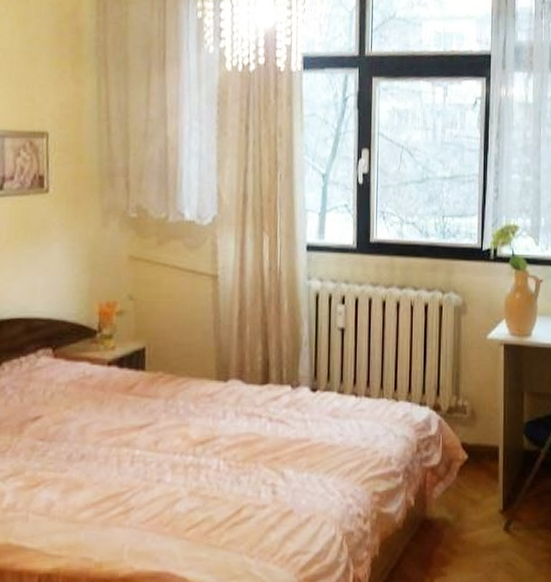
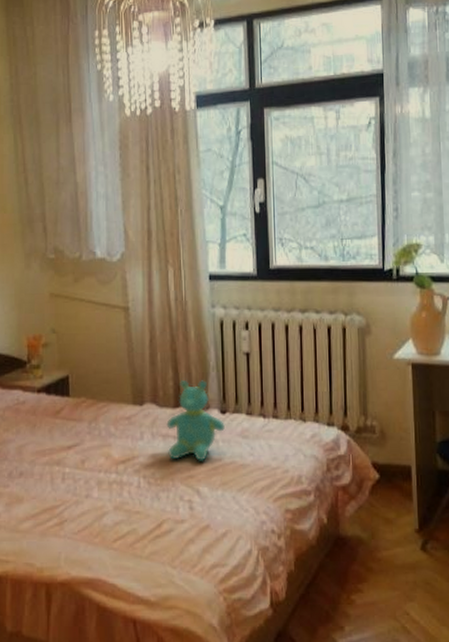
teddy bear: none [252,356,316,442] -> present [166,380,226,461]

